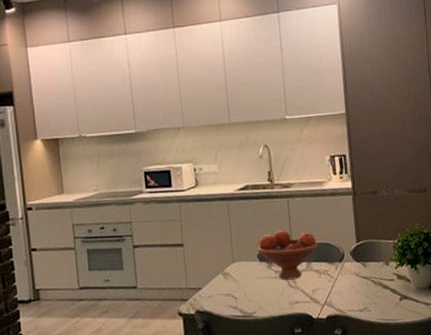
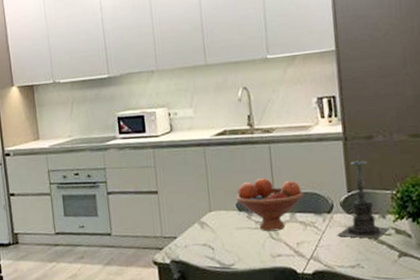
candle holder: none [347,204,392,284] -> present [337,150,389,239]

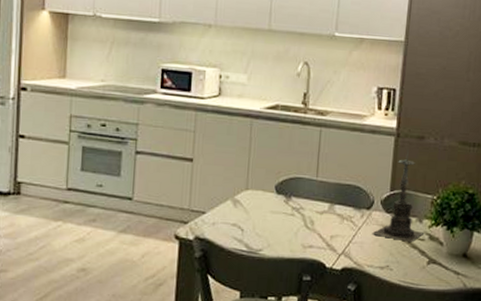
fruit bowl: present [236,177,304,232] -> none [276,161,347,221]

